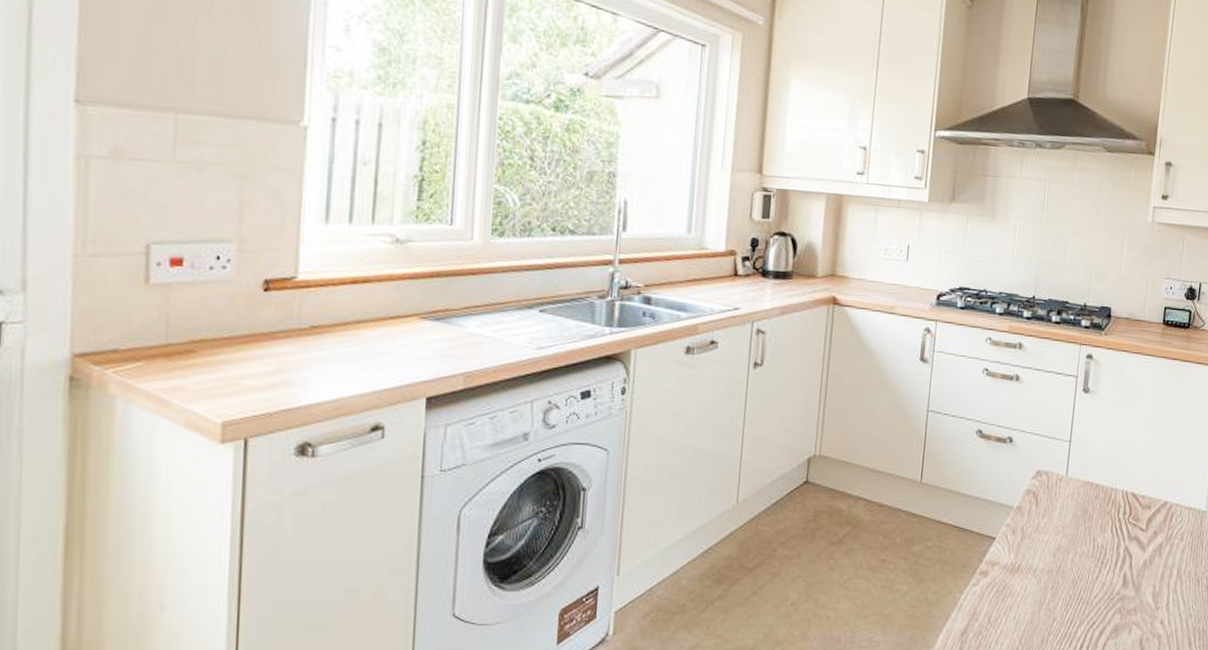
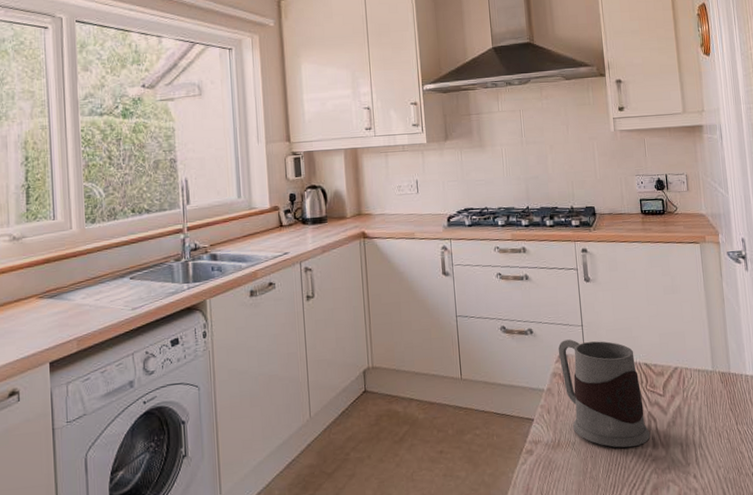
mug: none [1037,455,1123,583] -> present [558,339,651,448]

